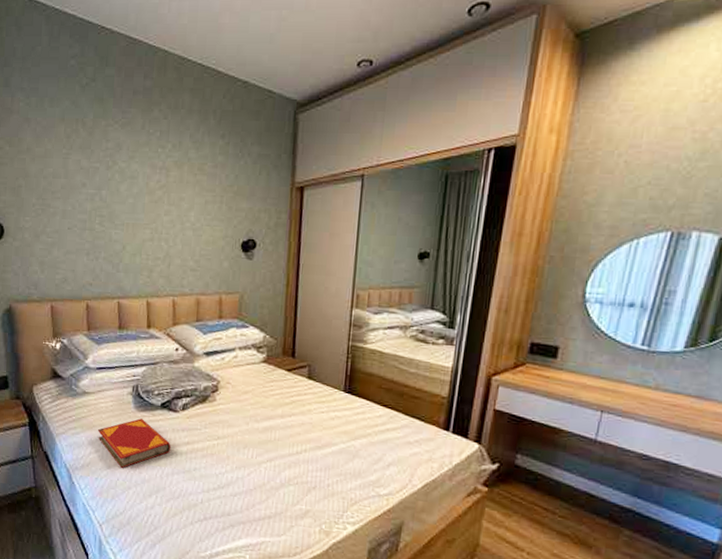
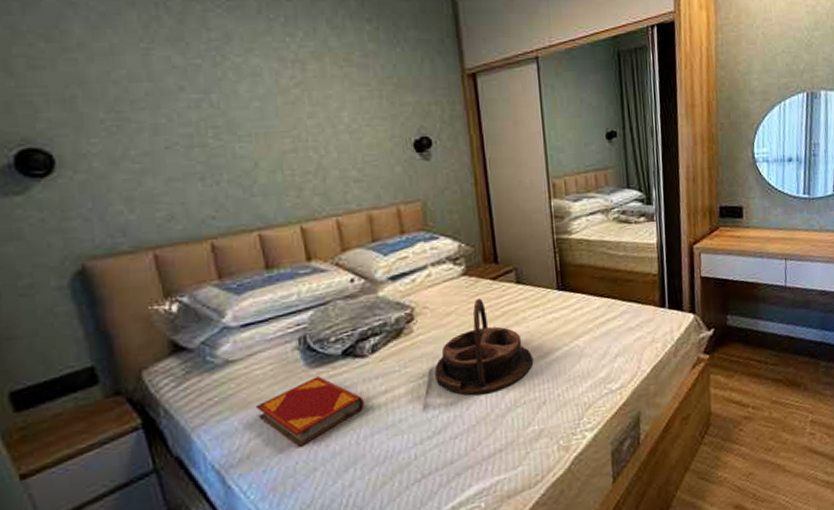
serving tray: none [227,384,312,467] -> present [434,298,534,396]

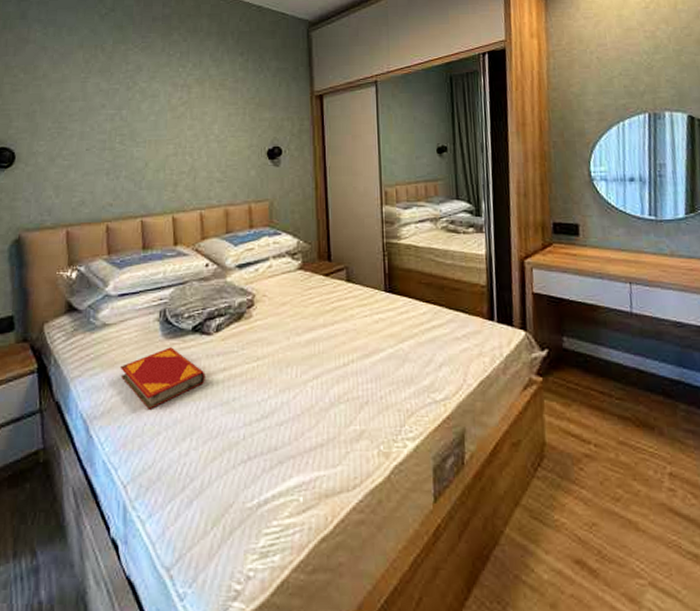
serving tray: present [434,298,534,396] -> none [268,292,359,385]

